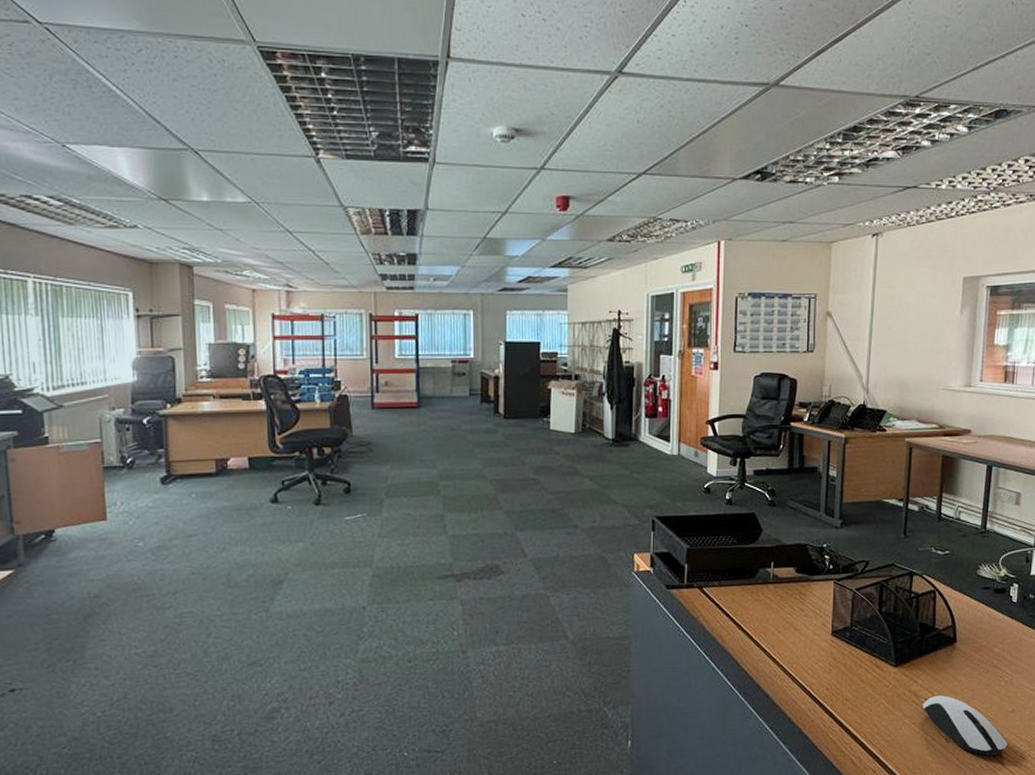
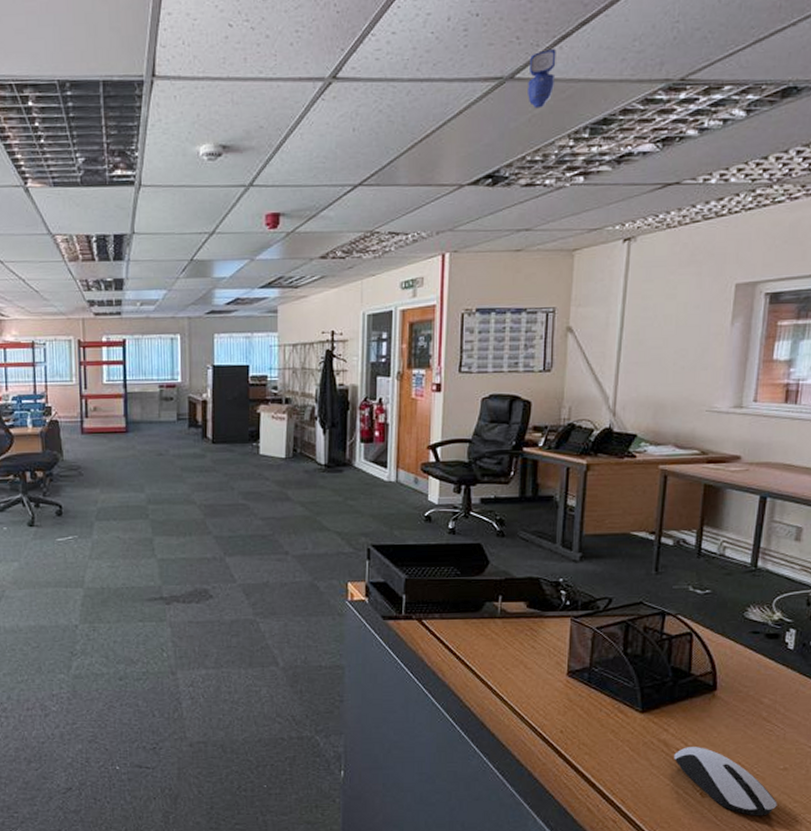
security camera: none [790,62,814,114] -> present [528,49,556,109]

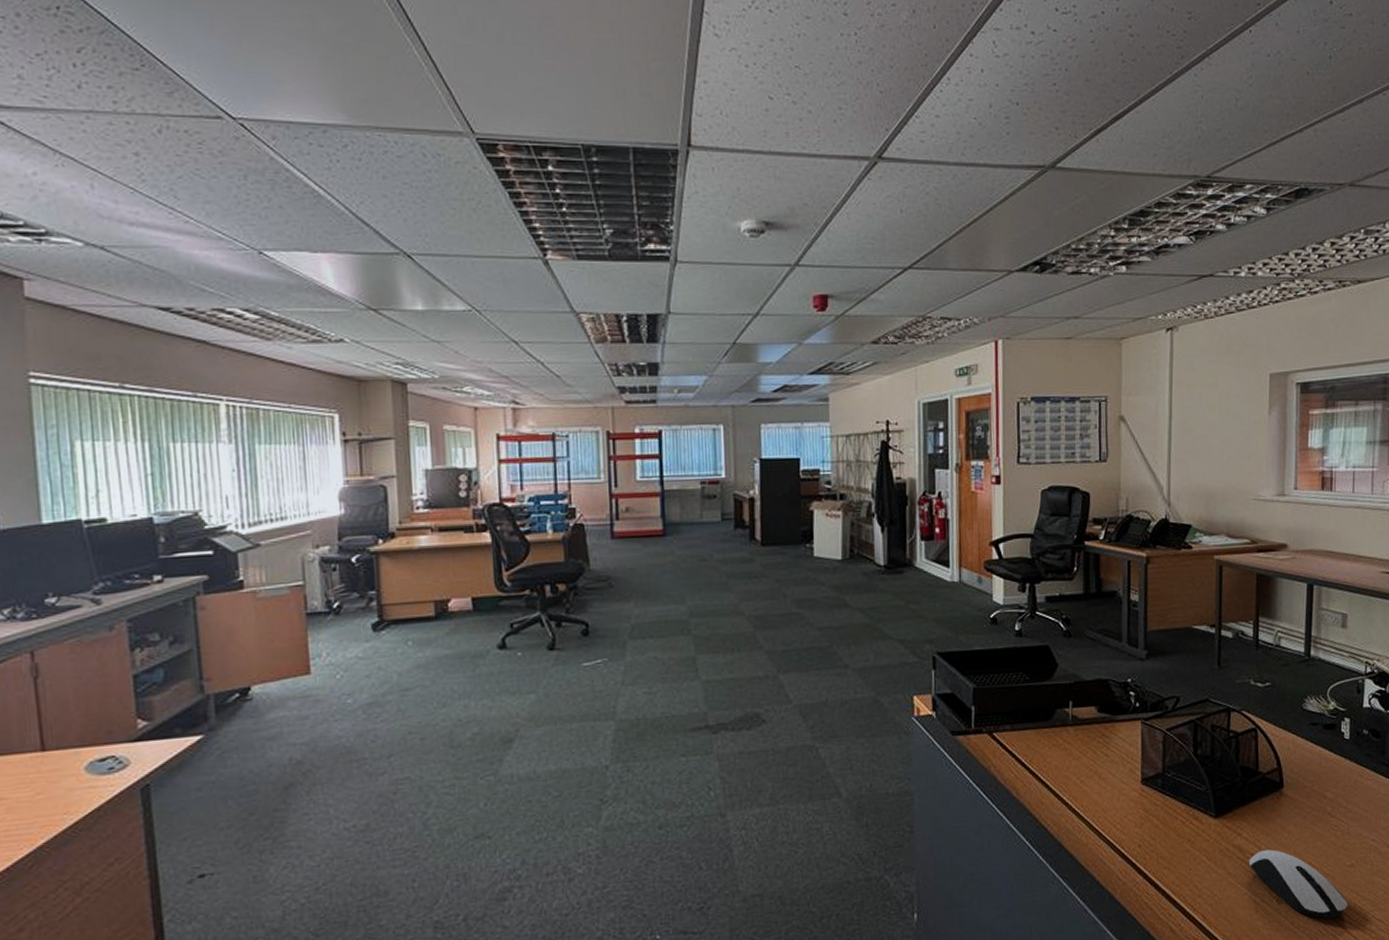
security camera: present [528,49,556,109] -> none [1069,142,1094,198]

